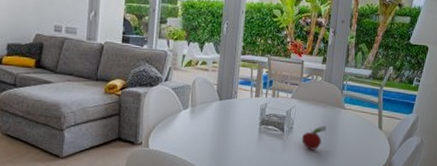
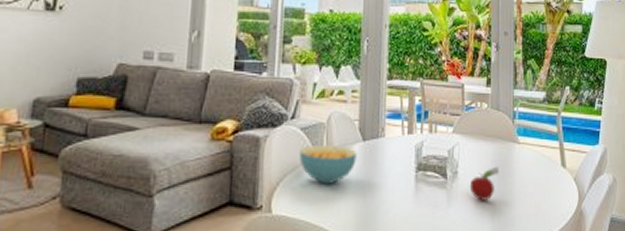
cereal bowl: none [170,101,214,131] -> present [300,144,357,186]

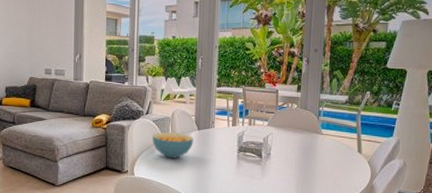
fruit: present [469,166,499,201] -> none [279,150,304,175]

